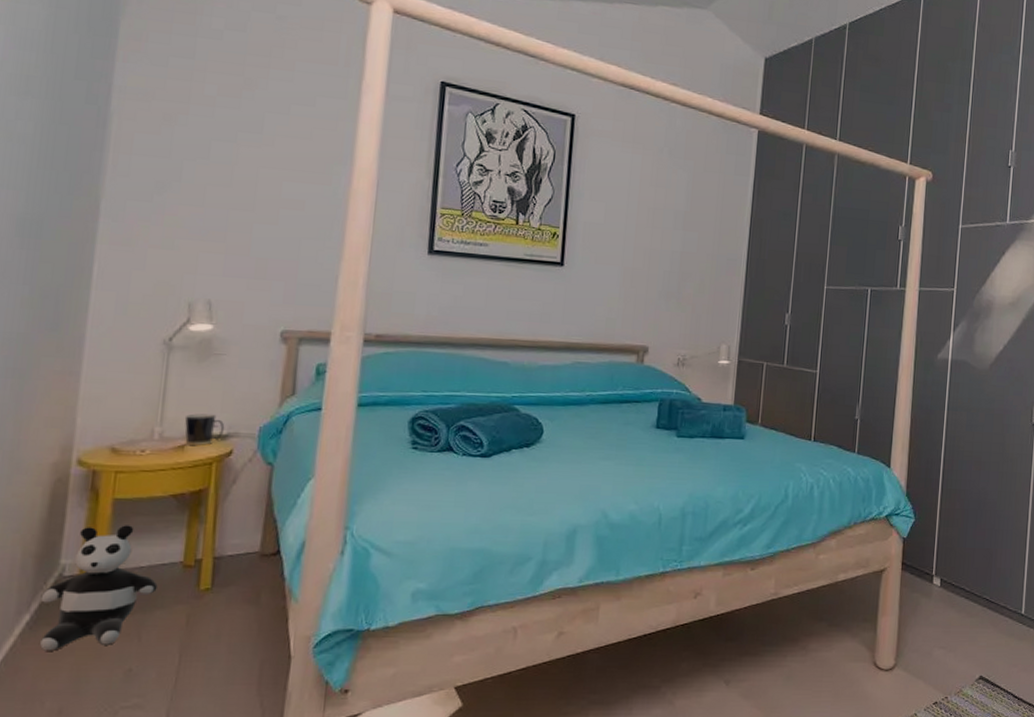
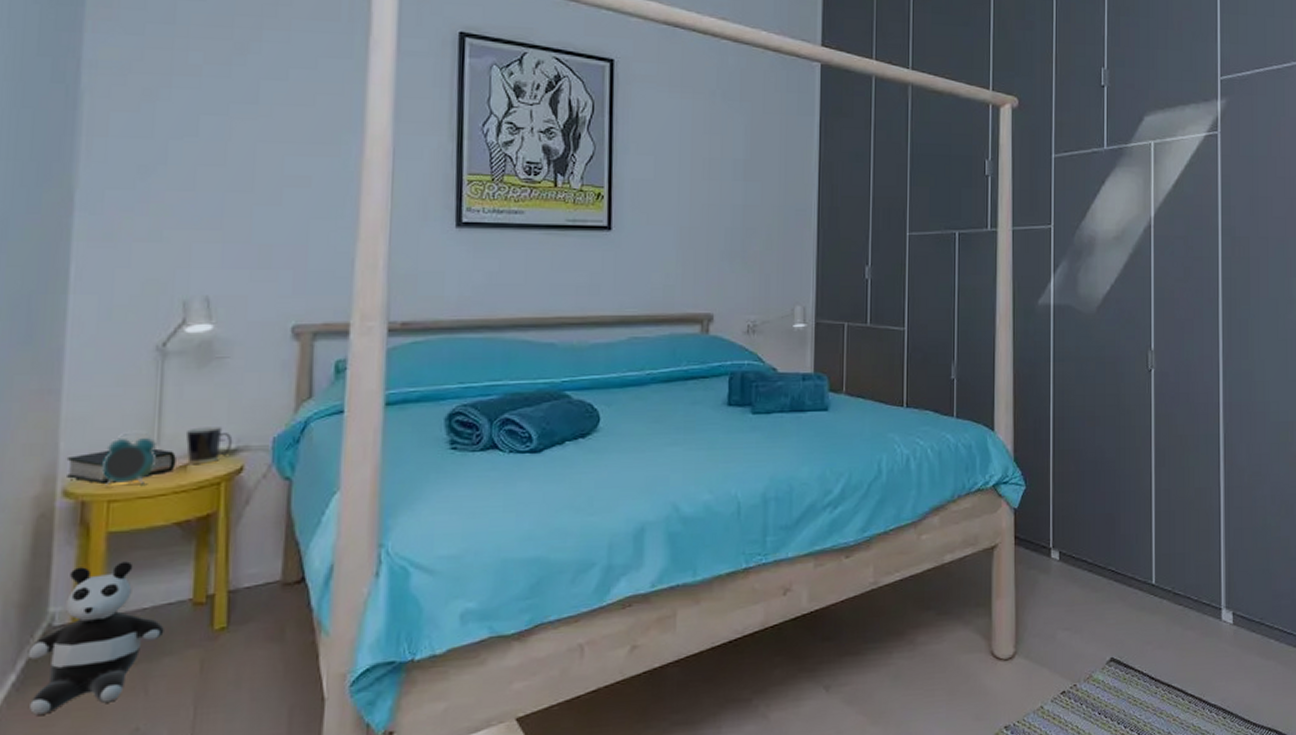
book: none [80,428,176,457] -> present [65,448,176,485]
alarm clock: none [112,412,159,460] -> present [102,430,156,488]

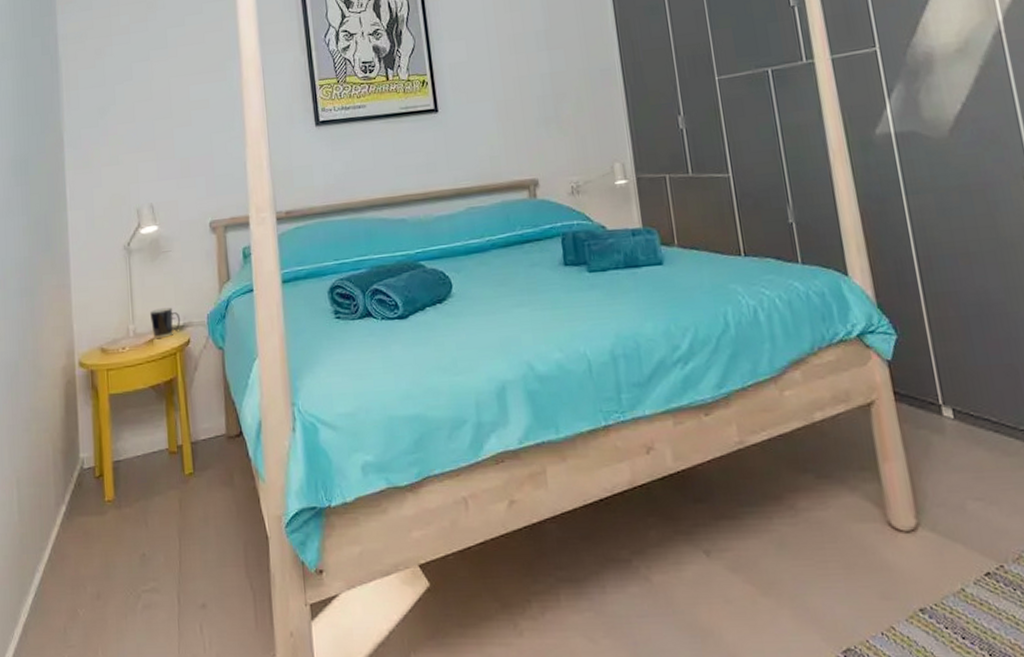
stuffed animal: present [27,561,164,715] -> none [70,418,153,539]
book: present [65,448,176,485] -> none [78,327,146,357]
alarm clock: present [102,430,156,488] -> none [101,313,133,359]

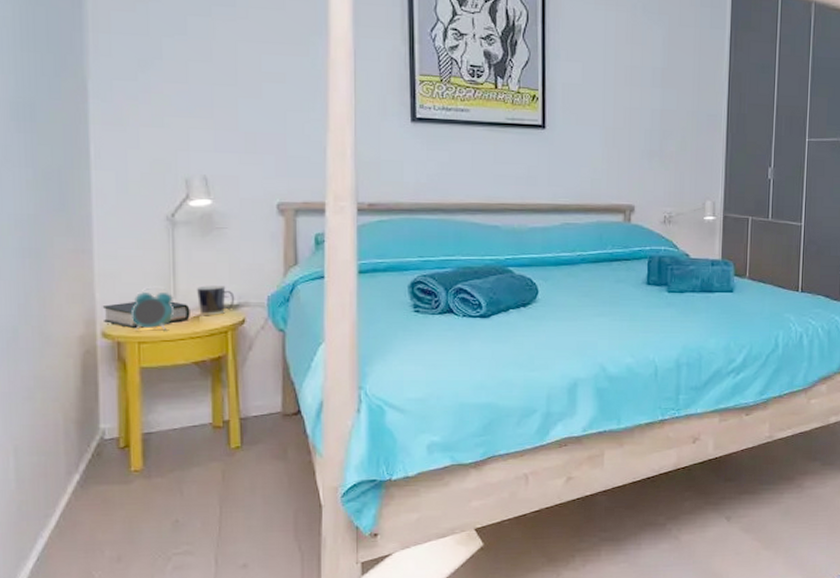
book: none [78,327,146,357] -> present [102,301,190,329]
alarm clock: none [101,313,133,359] -> present [132,286,174,332]

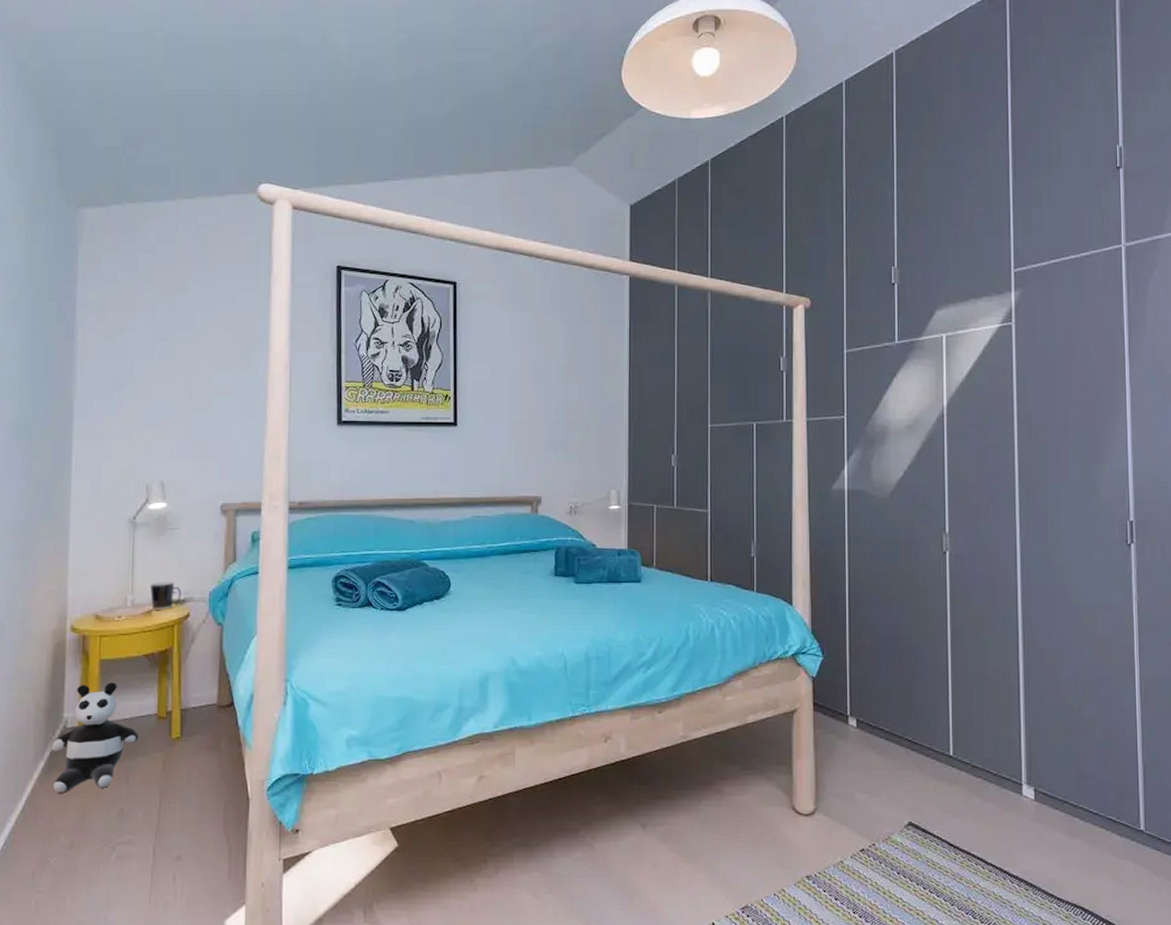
stuffed animal: none [87,391,192,506] -> present [51,682,139,793]
book: present [102,301,190,329] -> none [72,597,144,624]
alarm clock: present [132,286,174,332] -> none [96,583,131,626]

